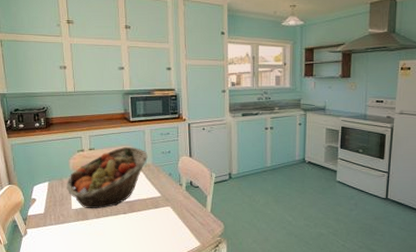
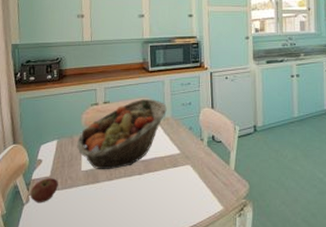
apple: none [27,215,52,236] -> present [30,178,58,203]

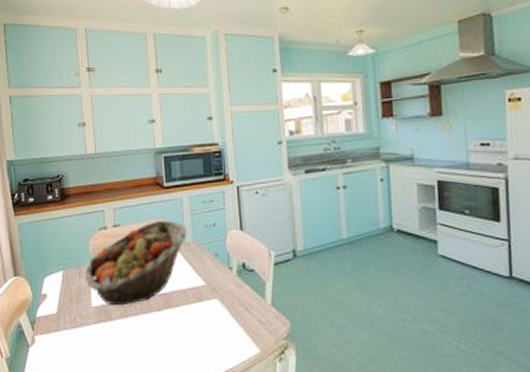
apple: present [30,178,58,203] -> none [35,315,66,345]

